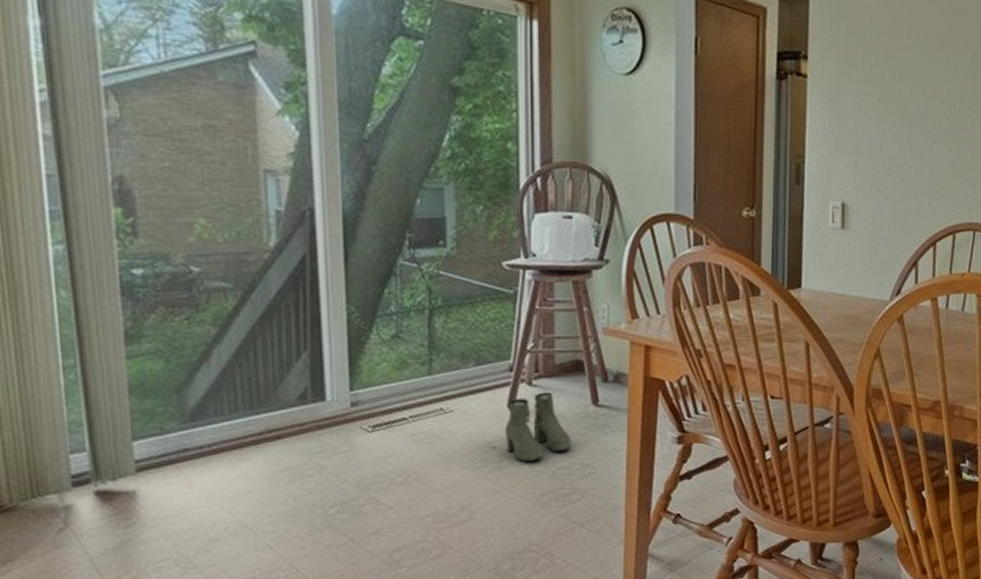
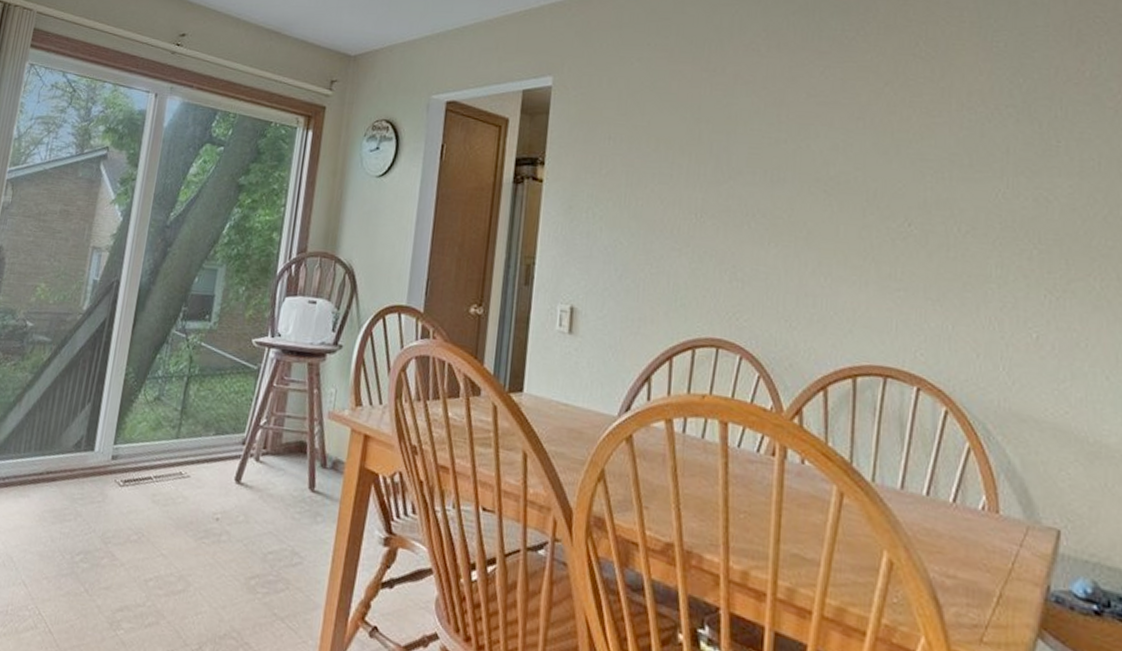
boots: present [504,392,572,461] -> none [227,469,285,540]

